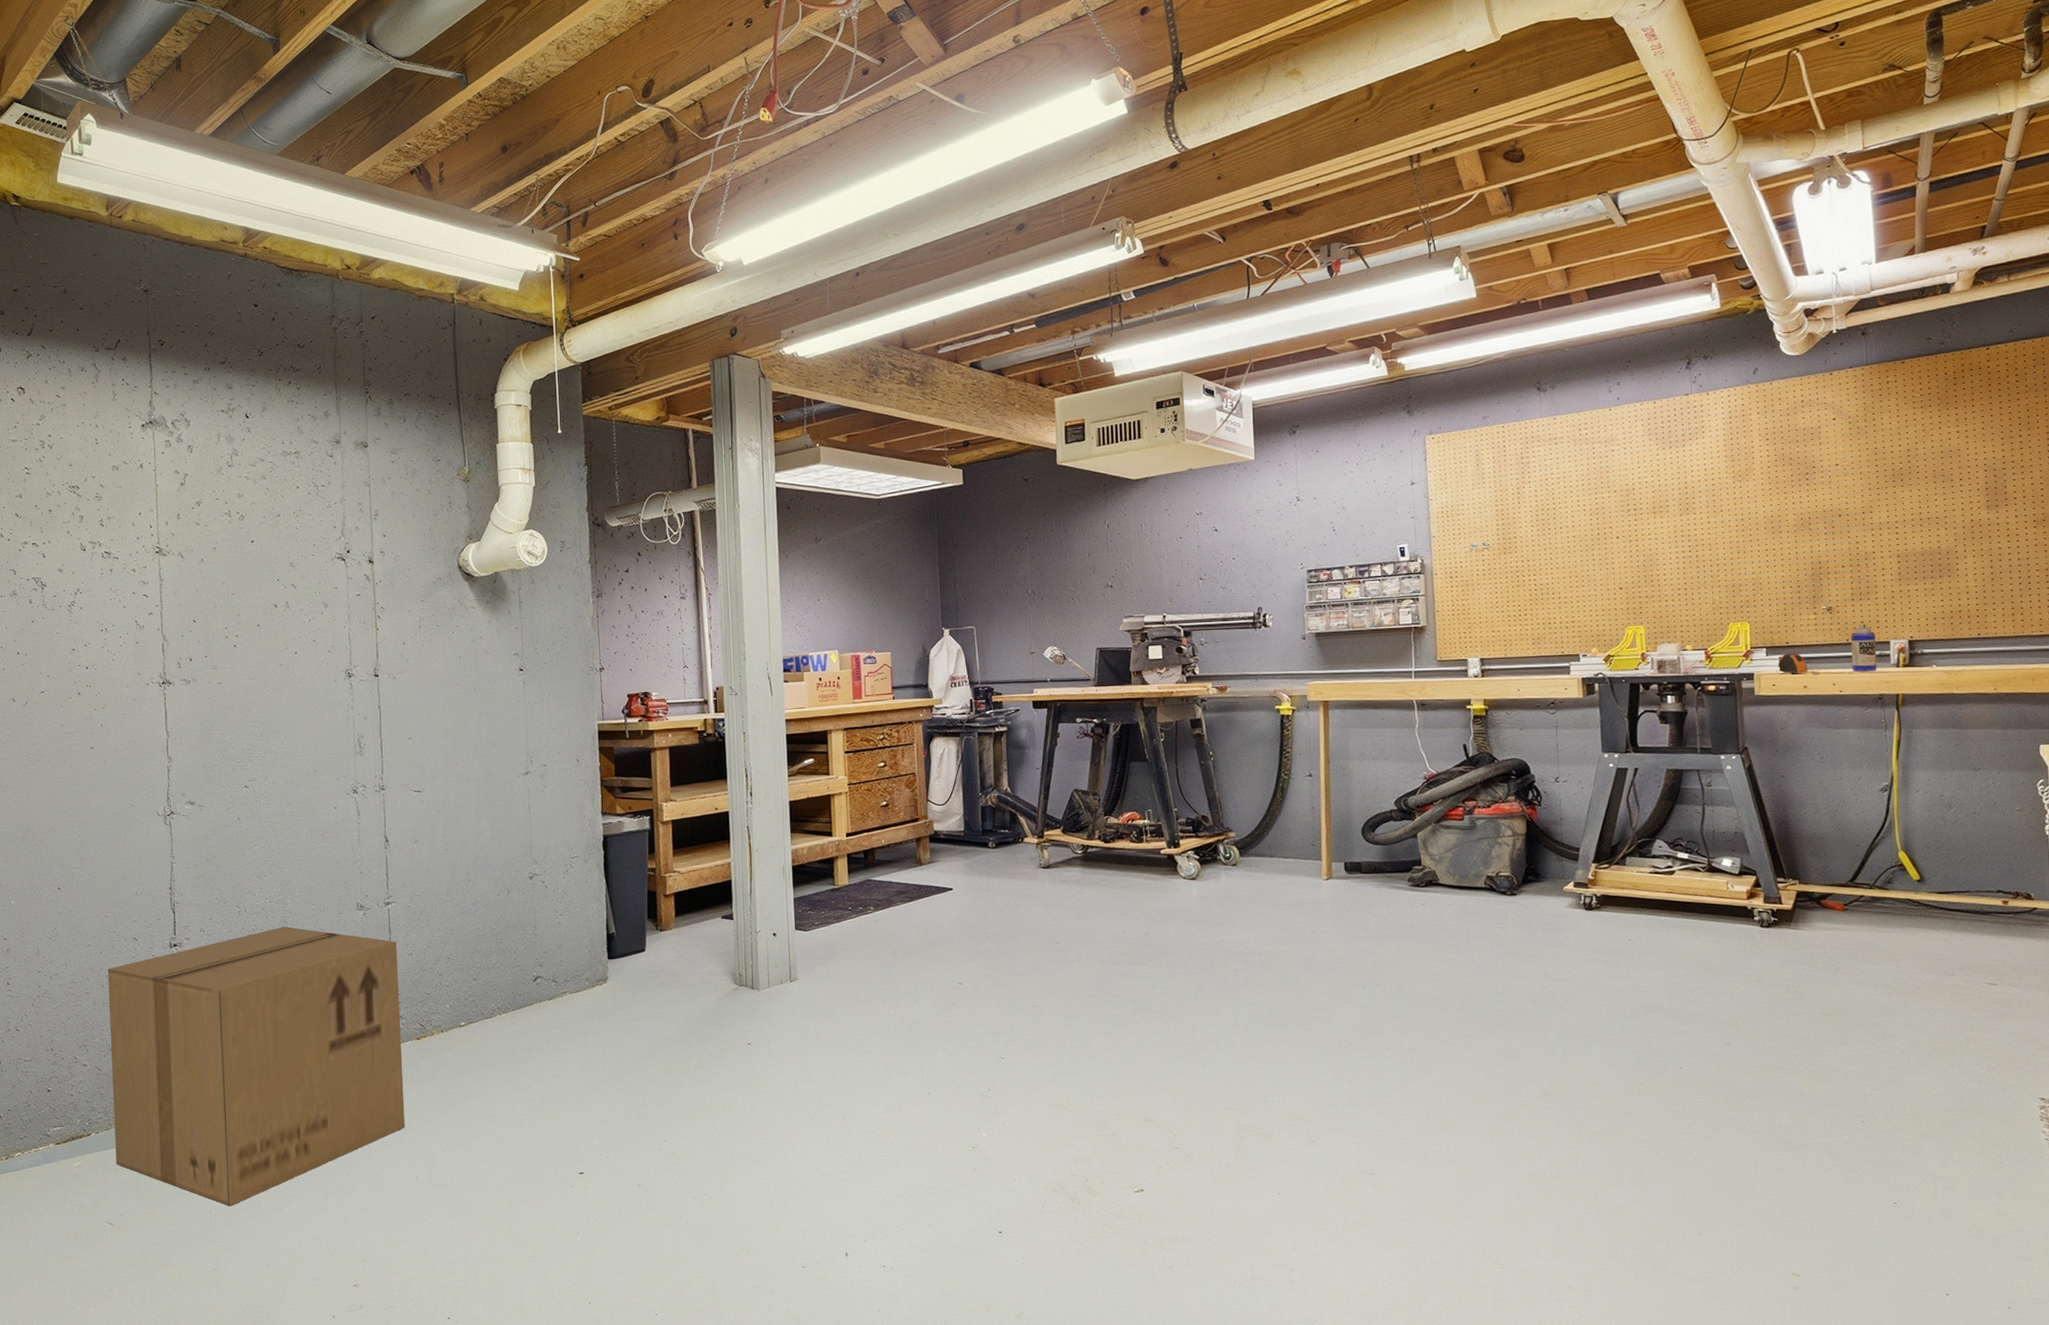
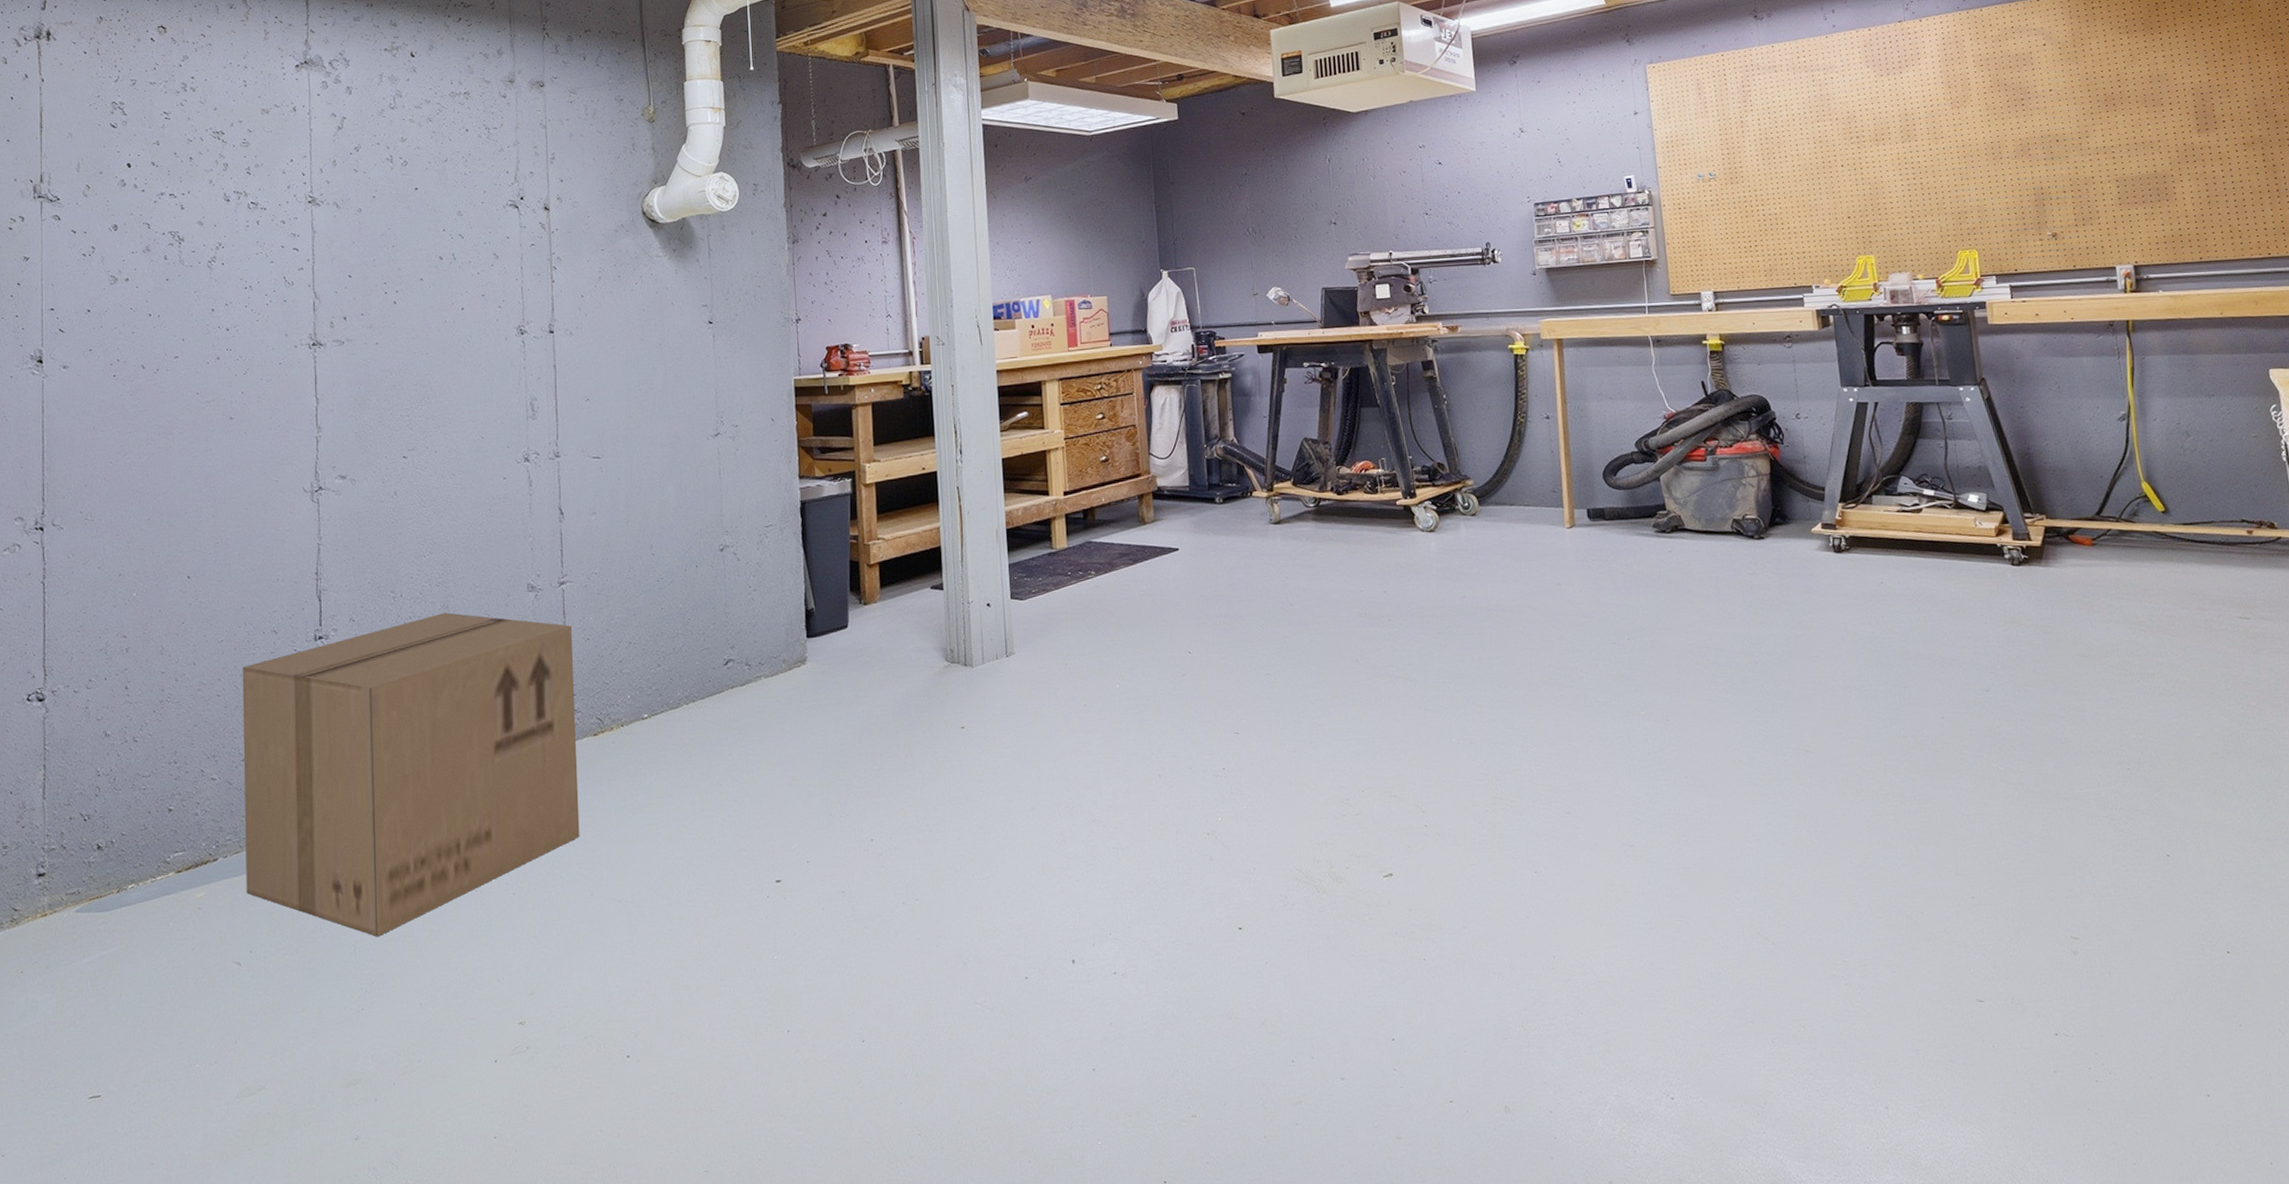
tape measure: present [1776,652,1821,675] -> none [2007,280,2051,302]
spray can: present [1850,623,1877,673] -> none [2077,249,2106,299]

